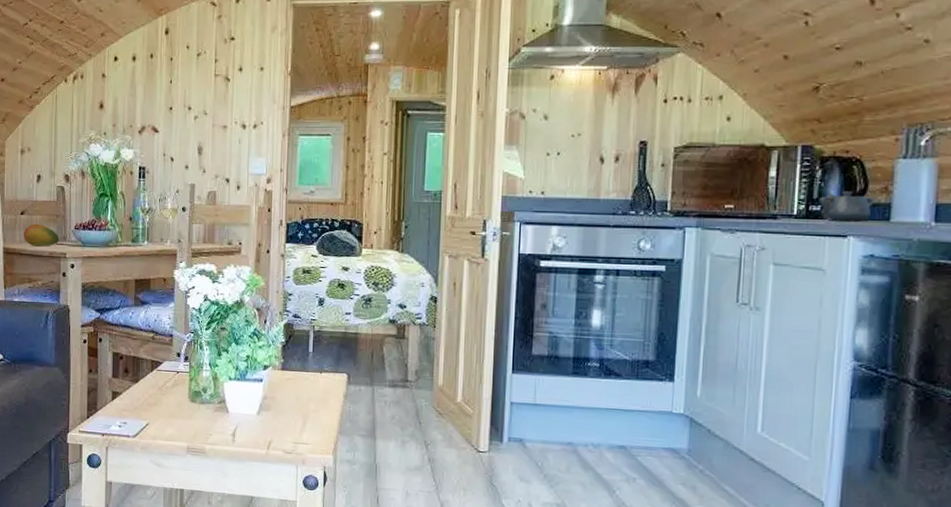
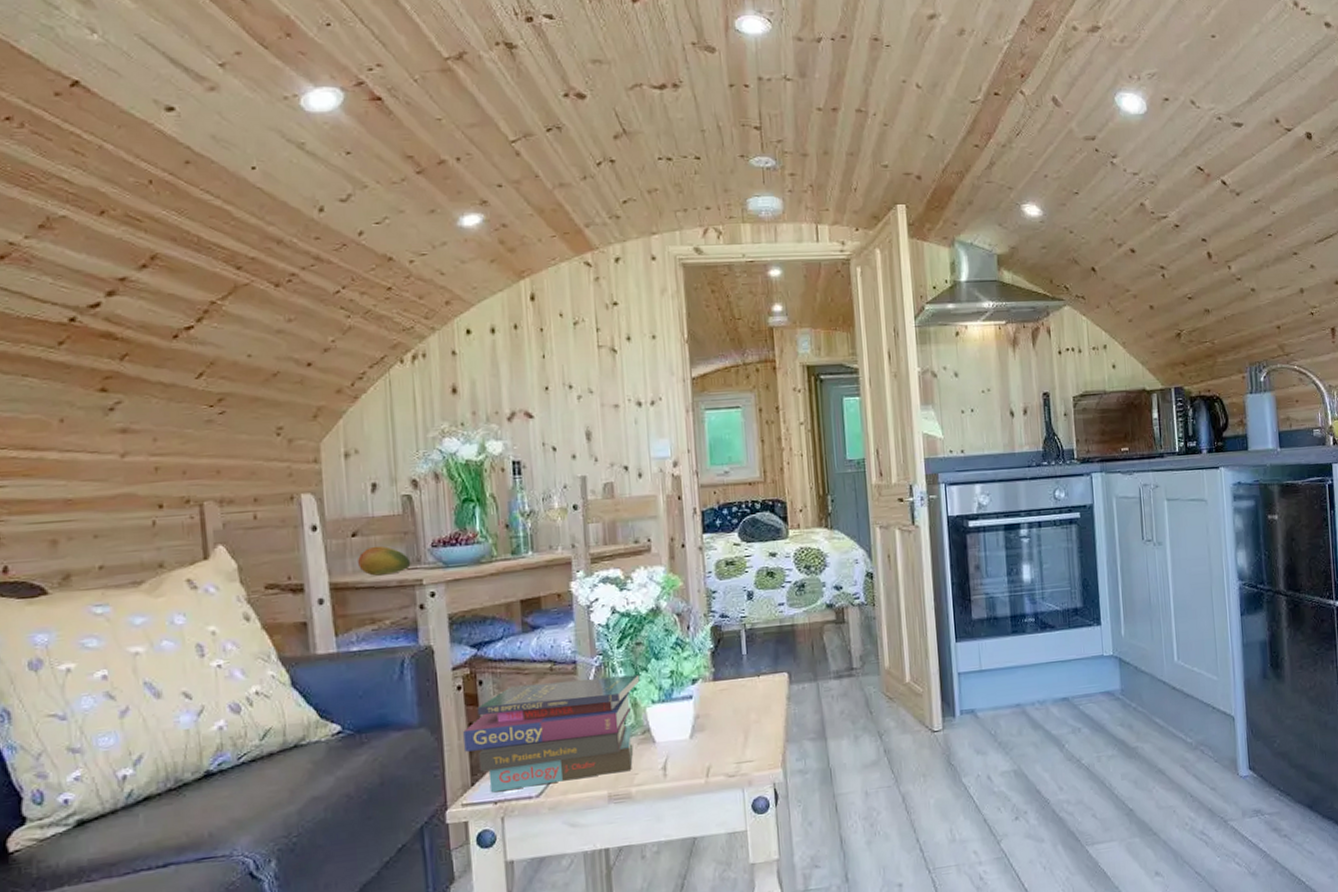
books: none [85,347,221,431] -> present [463,674,640,793]
teapot: present [819,190,874,222] -> none [1194,426,1235,455]

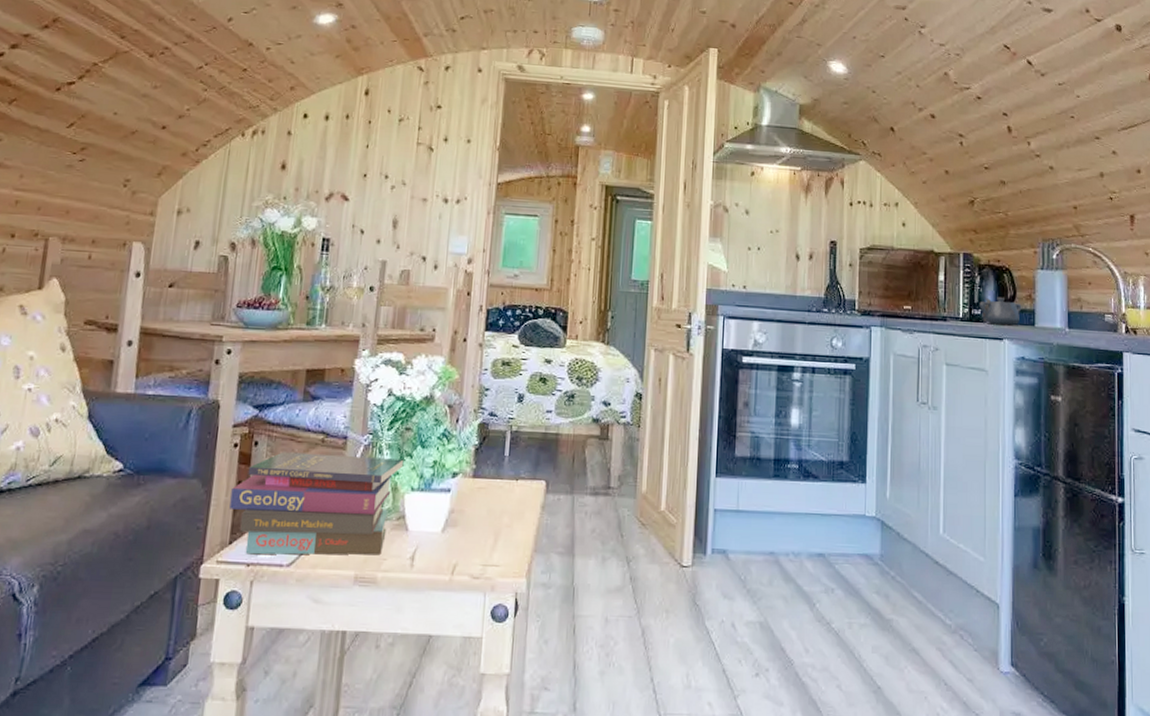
fruit: present [358,545,411,576] -> none [169,299,216,327]
teapot: none [1194,426,1235,455] -> present [979,296,1022,326]

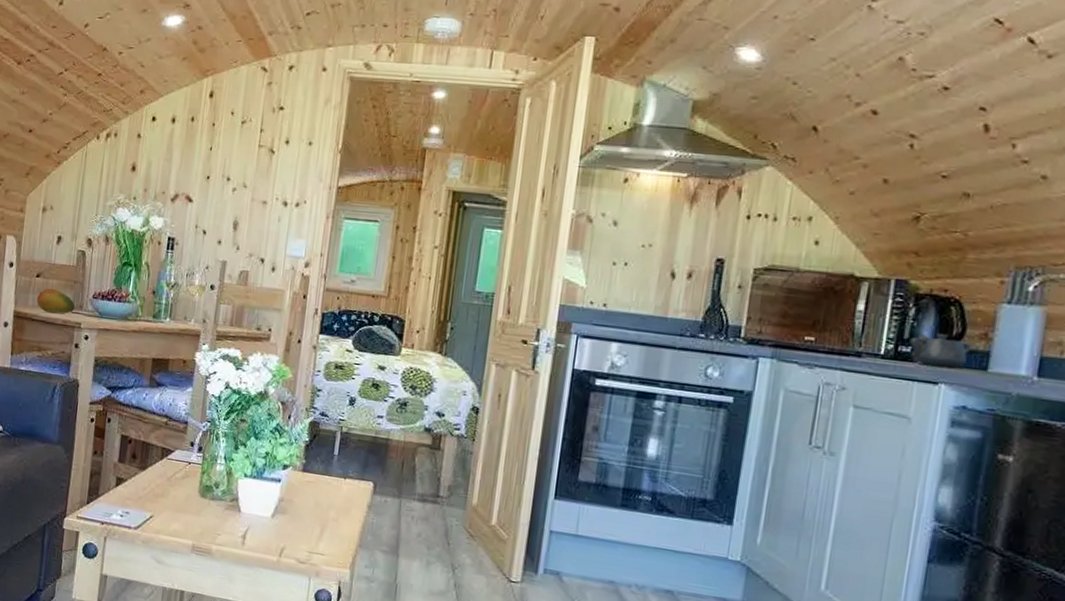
fruit: none [169,299,216,327] -> present [37,288,75,314]
books: present [229,452,404,555] -> none [87,430,239,530]

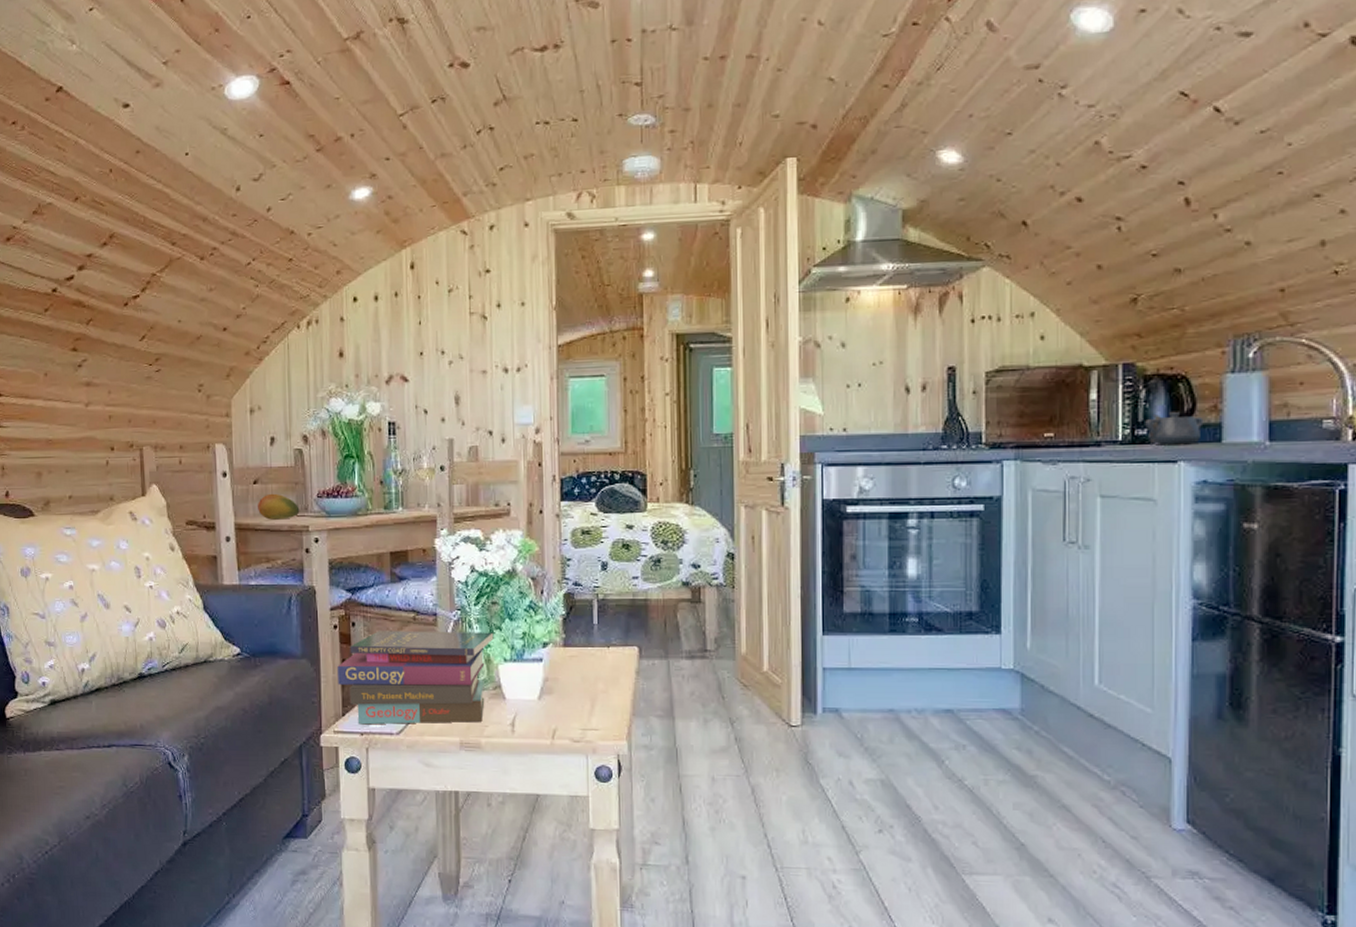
books: none [87,430,239,530] -> present [337,631,494,725]

